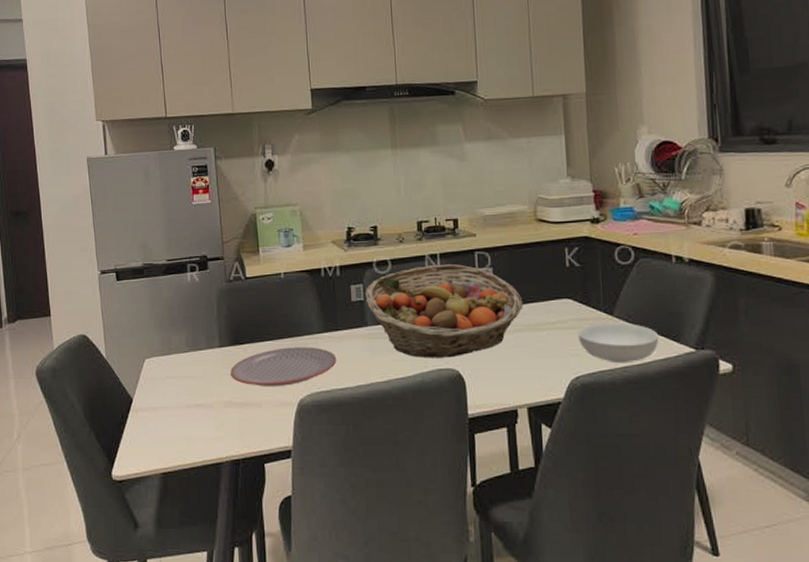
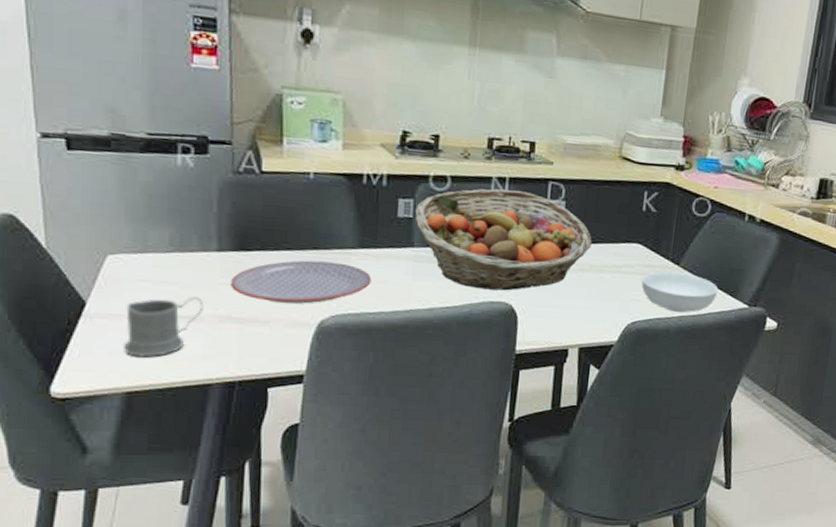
mug: none [159,387,212,442] -> present [124,296,203,358]

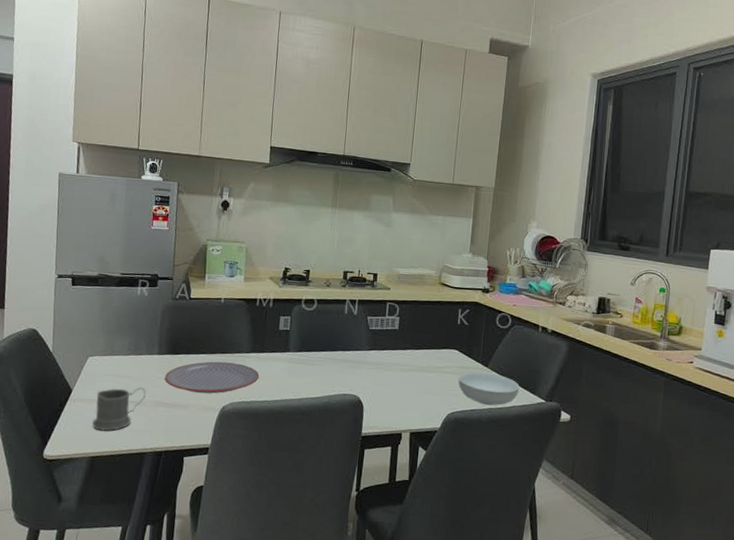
fruit basket: present [415,189,592,291] -> none [291,308,419,386]

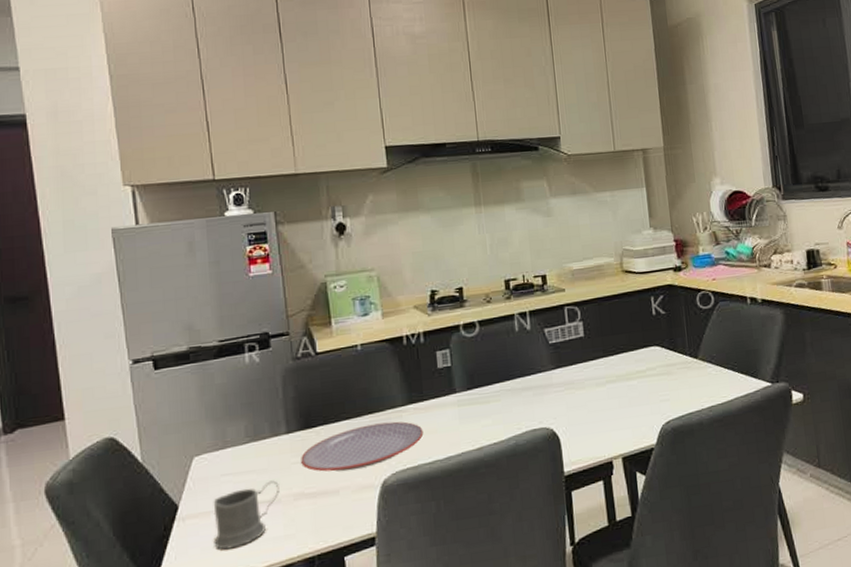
serving bowl: present [458,371,520,406] -> none [666,364,740,404]

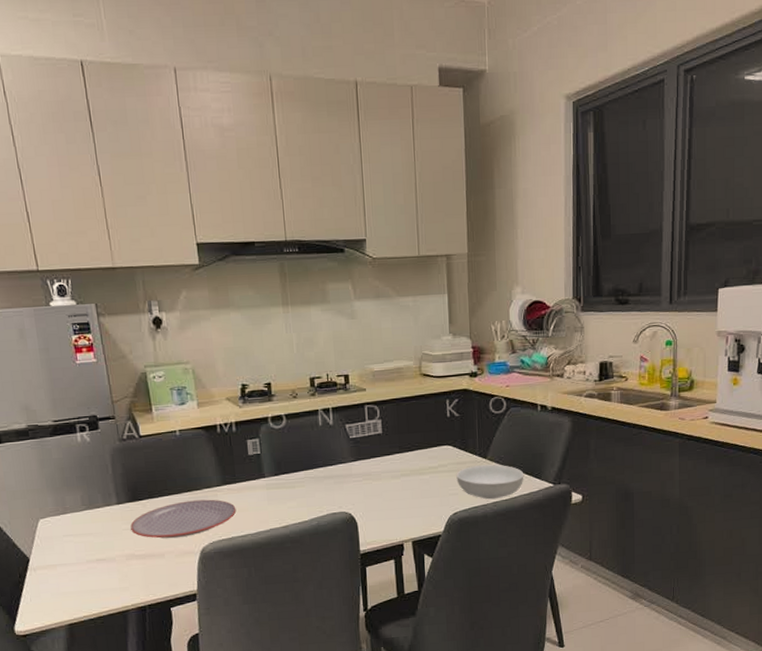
mug: present [213,480,280,550] -> none [58,542,114,596]
serving bowl: none [666,364,740,404] -> present [456,464,524,500]

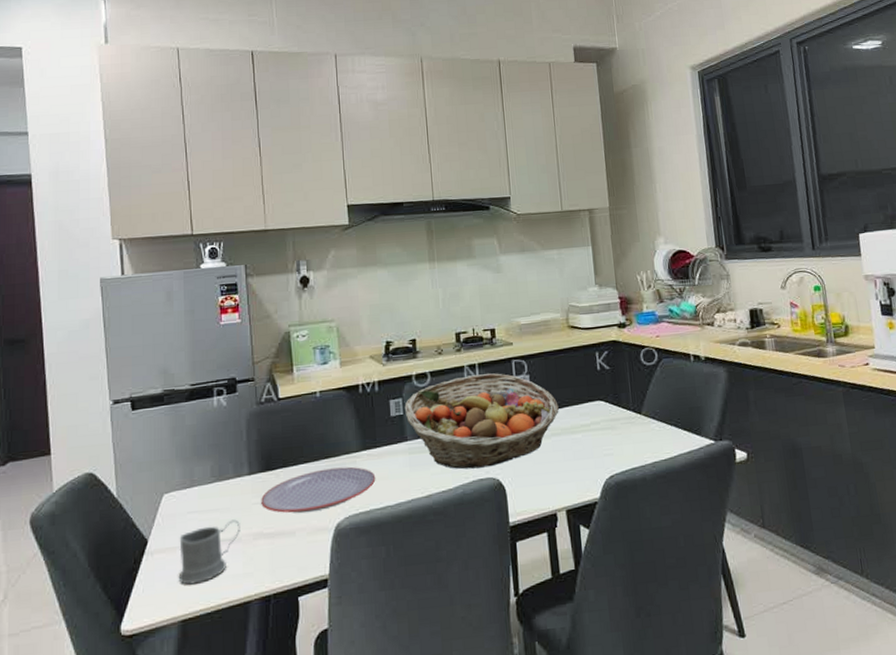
mug: none [58,542,114,596] -> present [178,519,240,585]
fruit basket: none [261,417,409,504] -> present [404,373,559,470]
serving bowl: present [456,464,524,500] -> none [610,420,683,460]

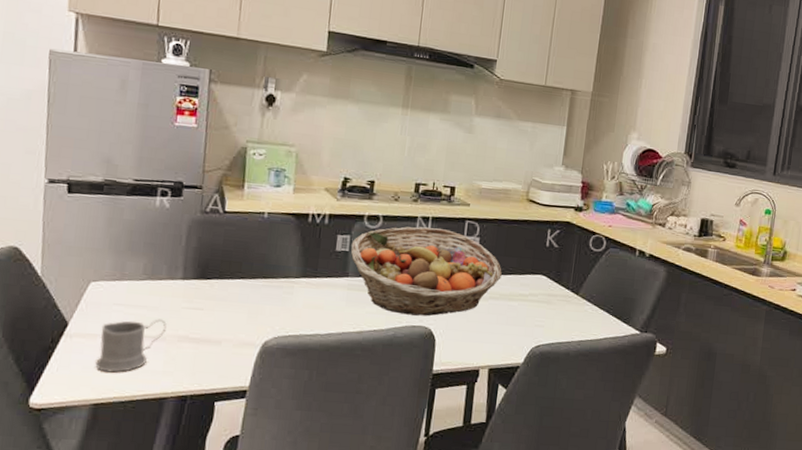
plate: present [261,466,376,513] -> none [191,288,311,326]

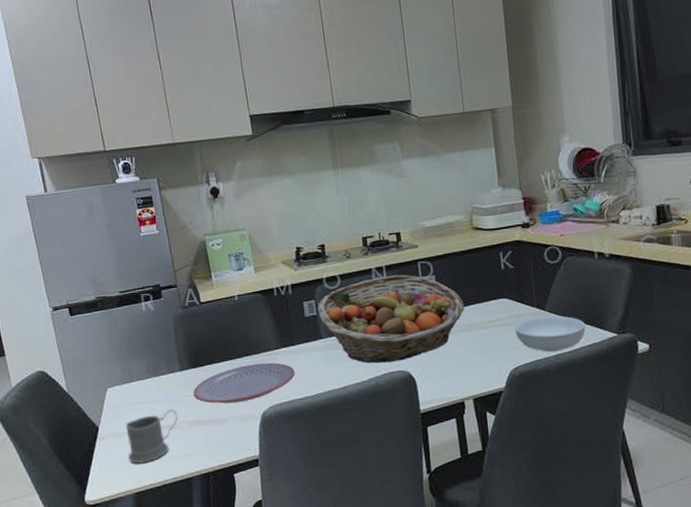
plate: none [191,288,311,326] -> present [193,362,295,404]
serving bowl: none [545,300,613,338] -> present [514,315,586,352]

